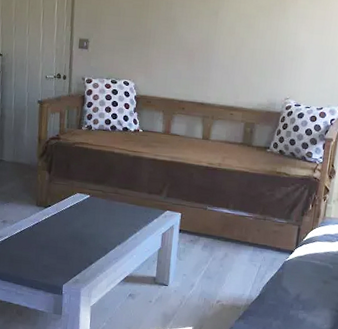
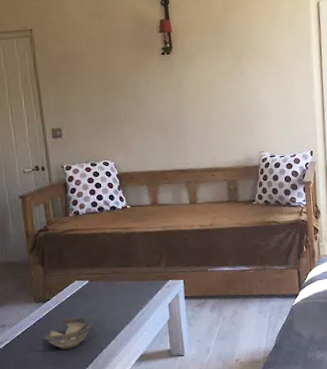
decorative bowl: none [39,226,86,256] -> present [43,317,92,349]

